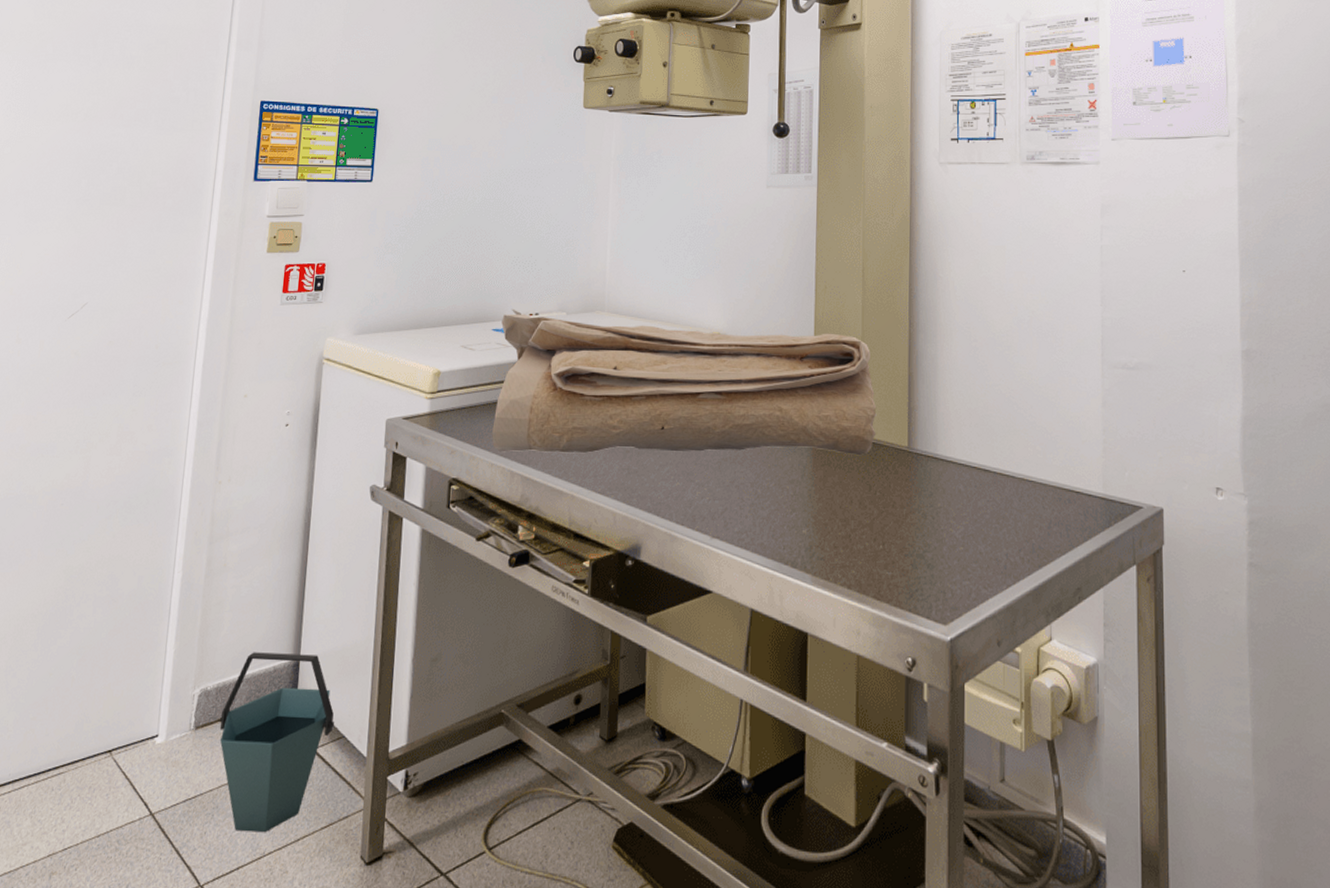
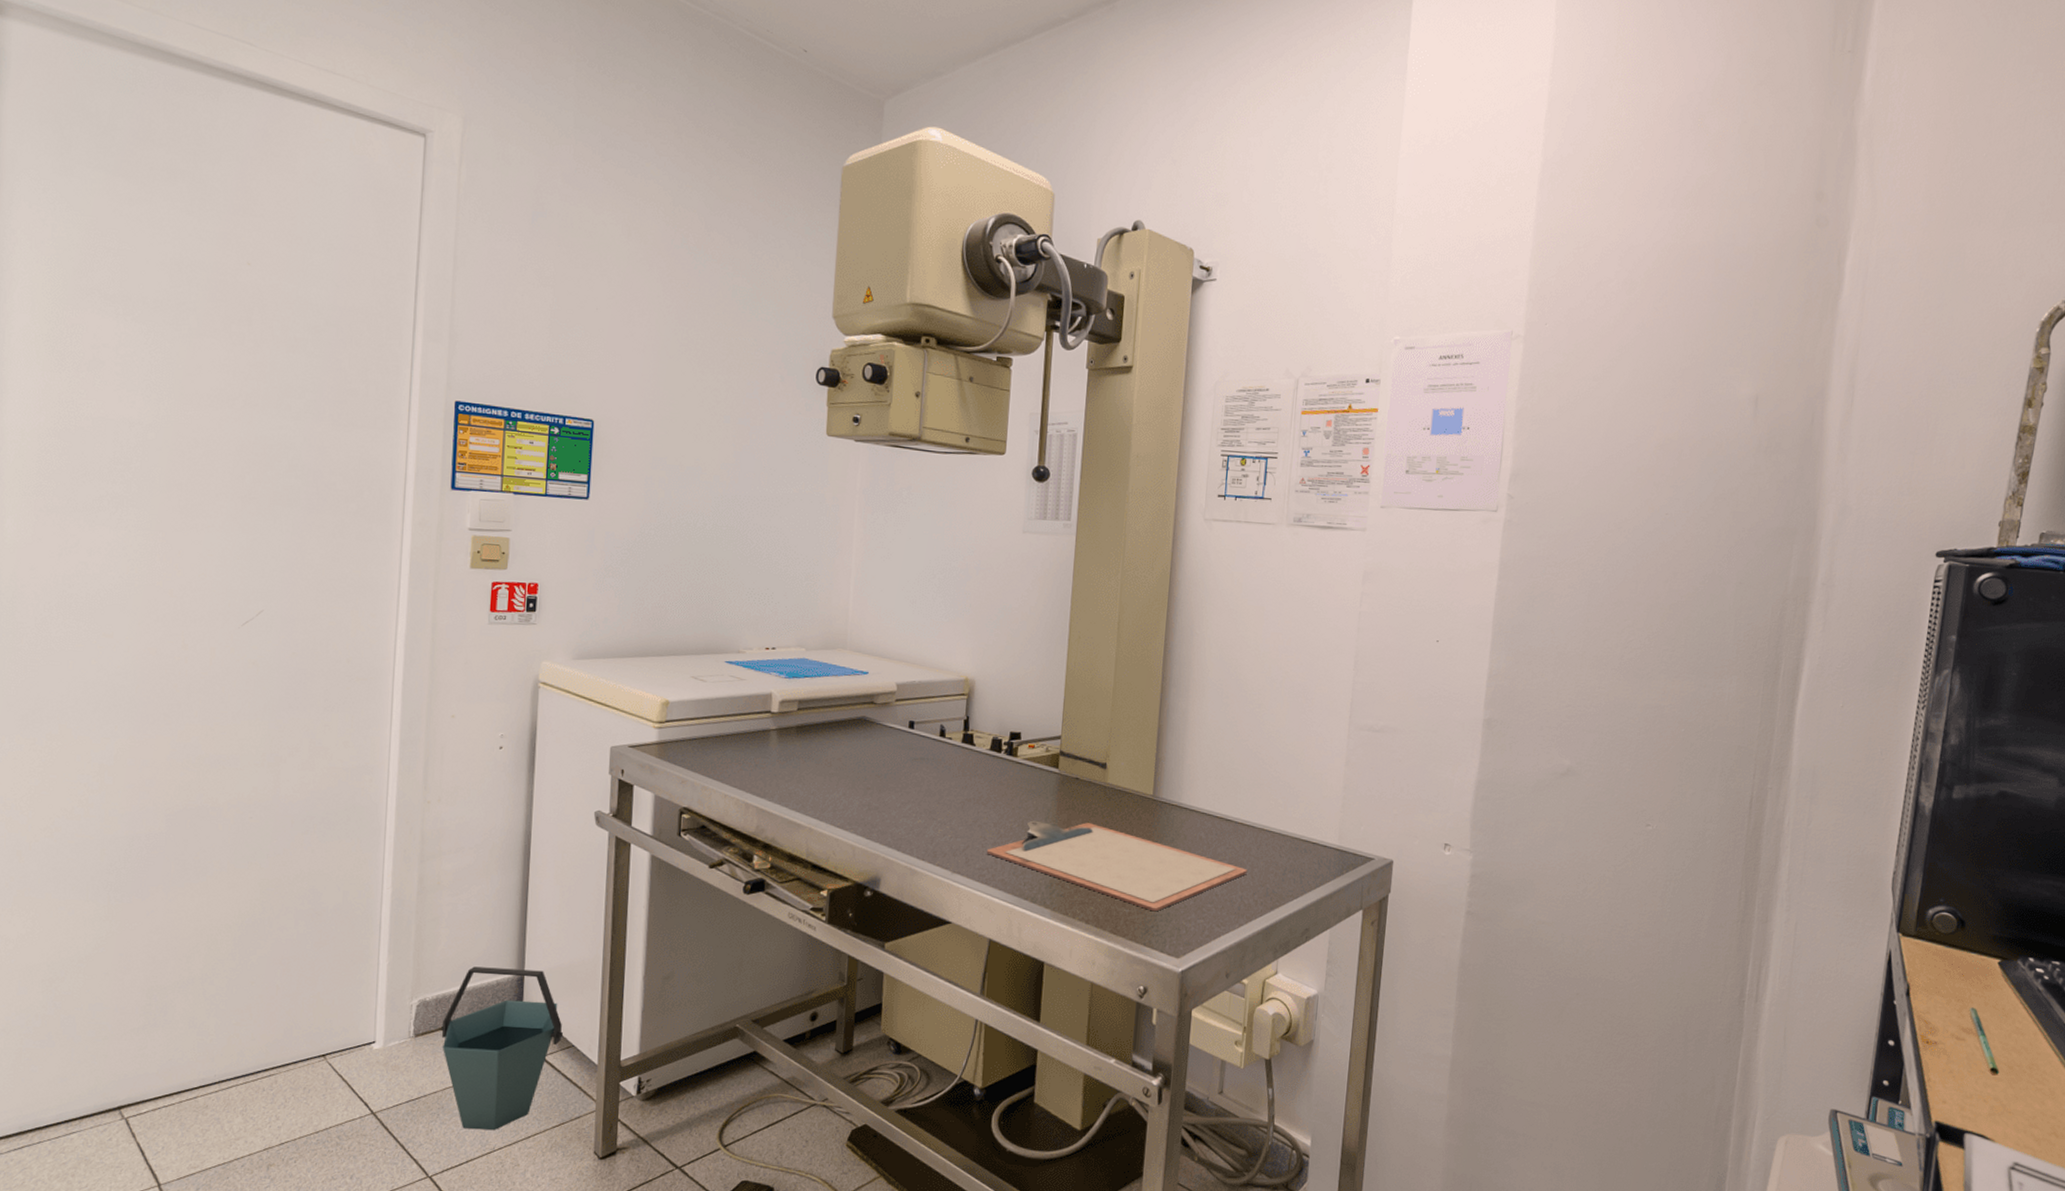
towel: present [492,308,877,456] -> none [725,641,1124,802]
clipboard: none [744,478,1011,574] -> present [986,820,1247,912]

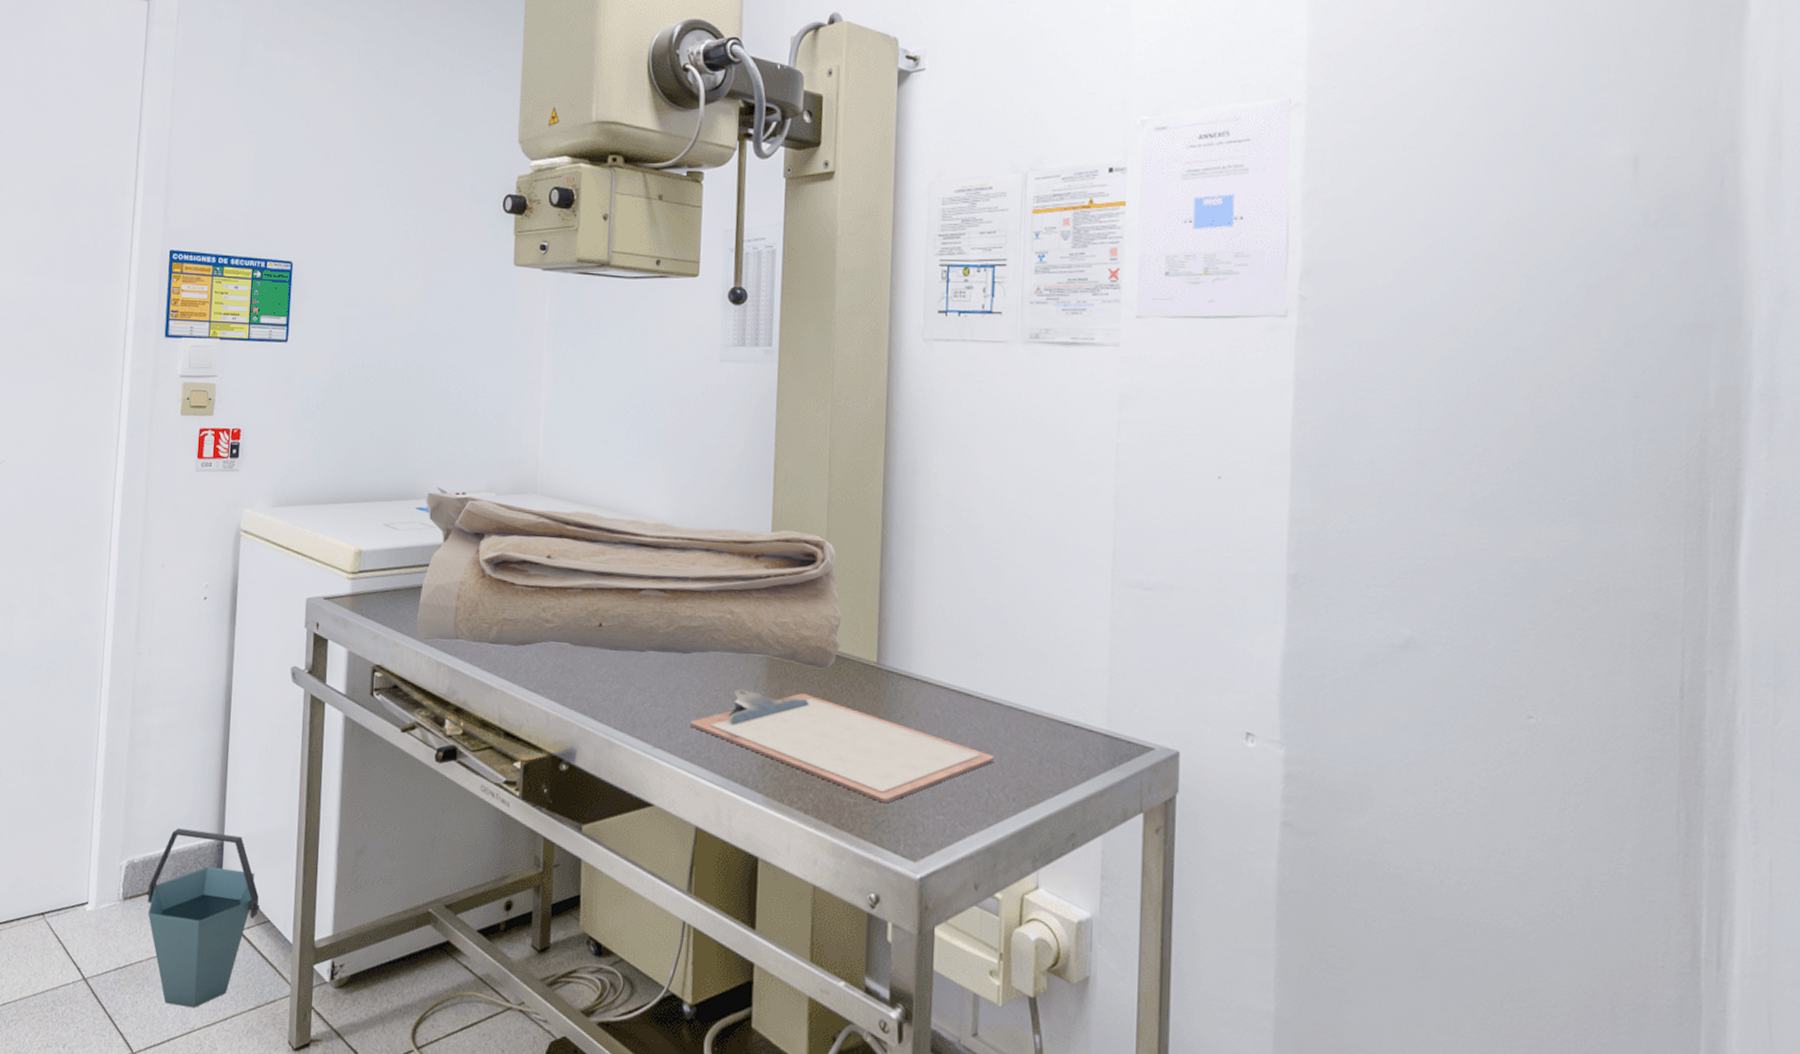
towel: none [725,641,1124,802] -> present [417,486,842,669]

